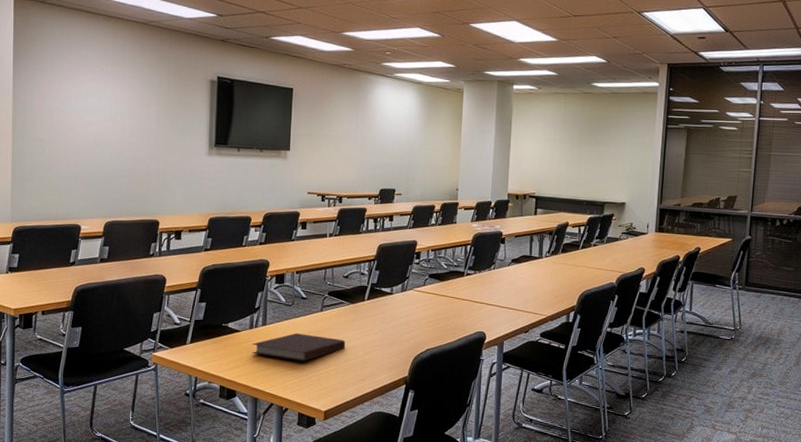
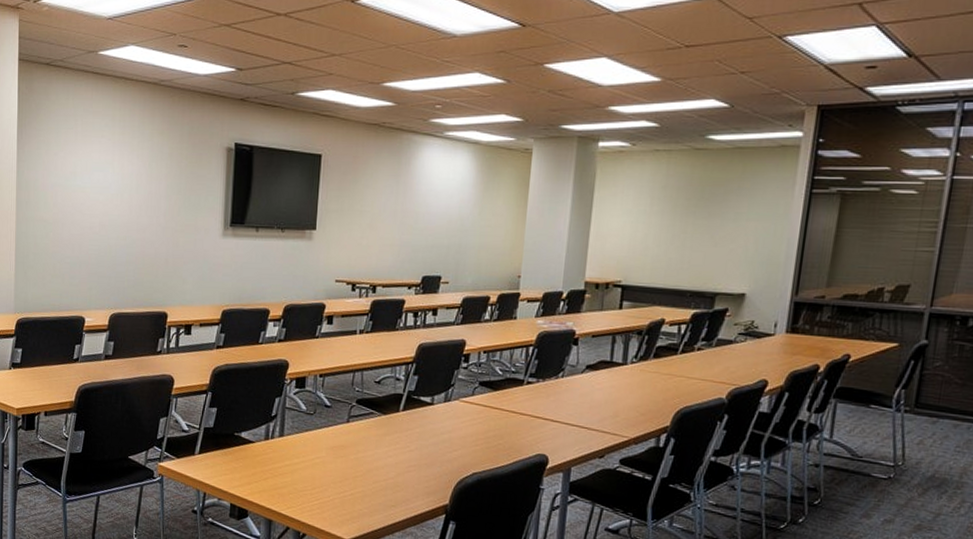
notebook: present [252,333,346,361] -> none [267,447,375,480]

